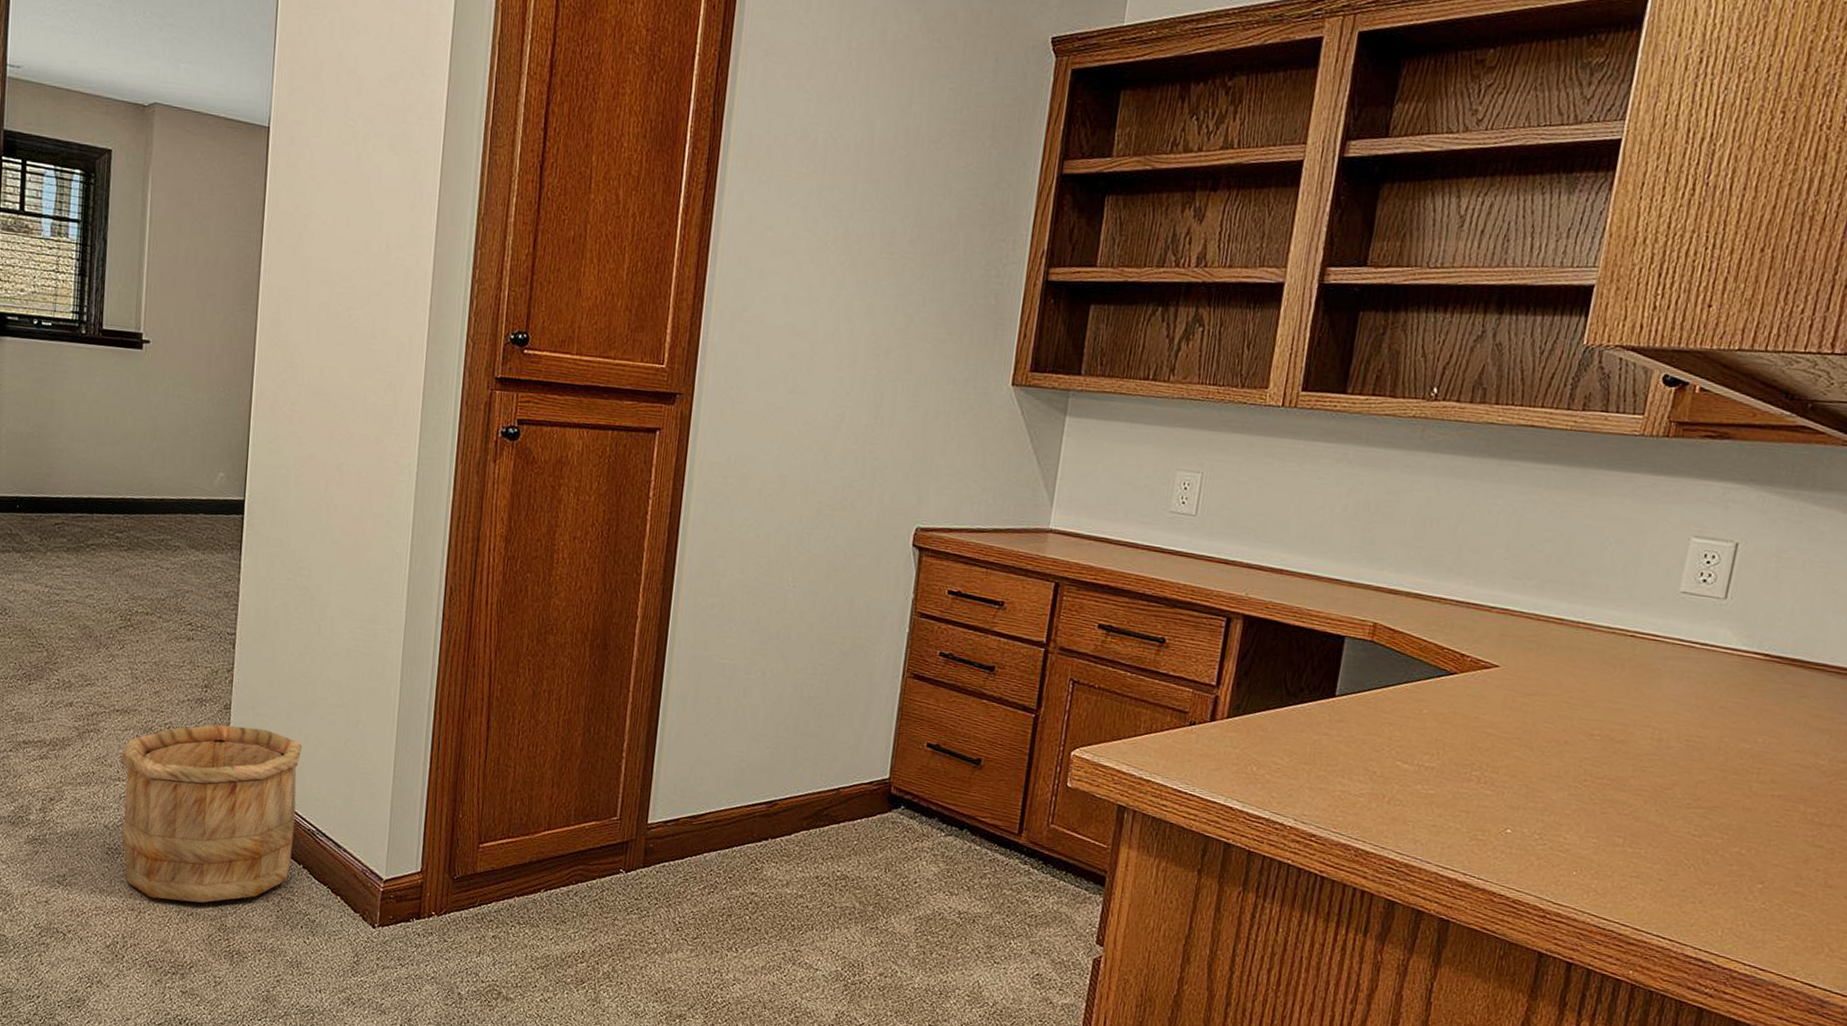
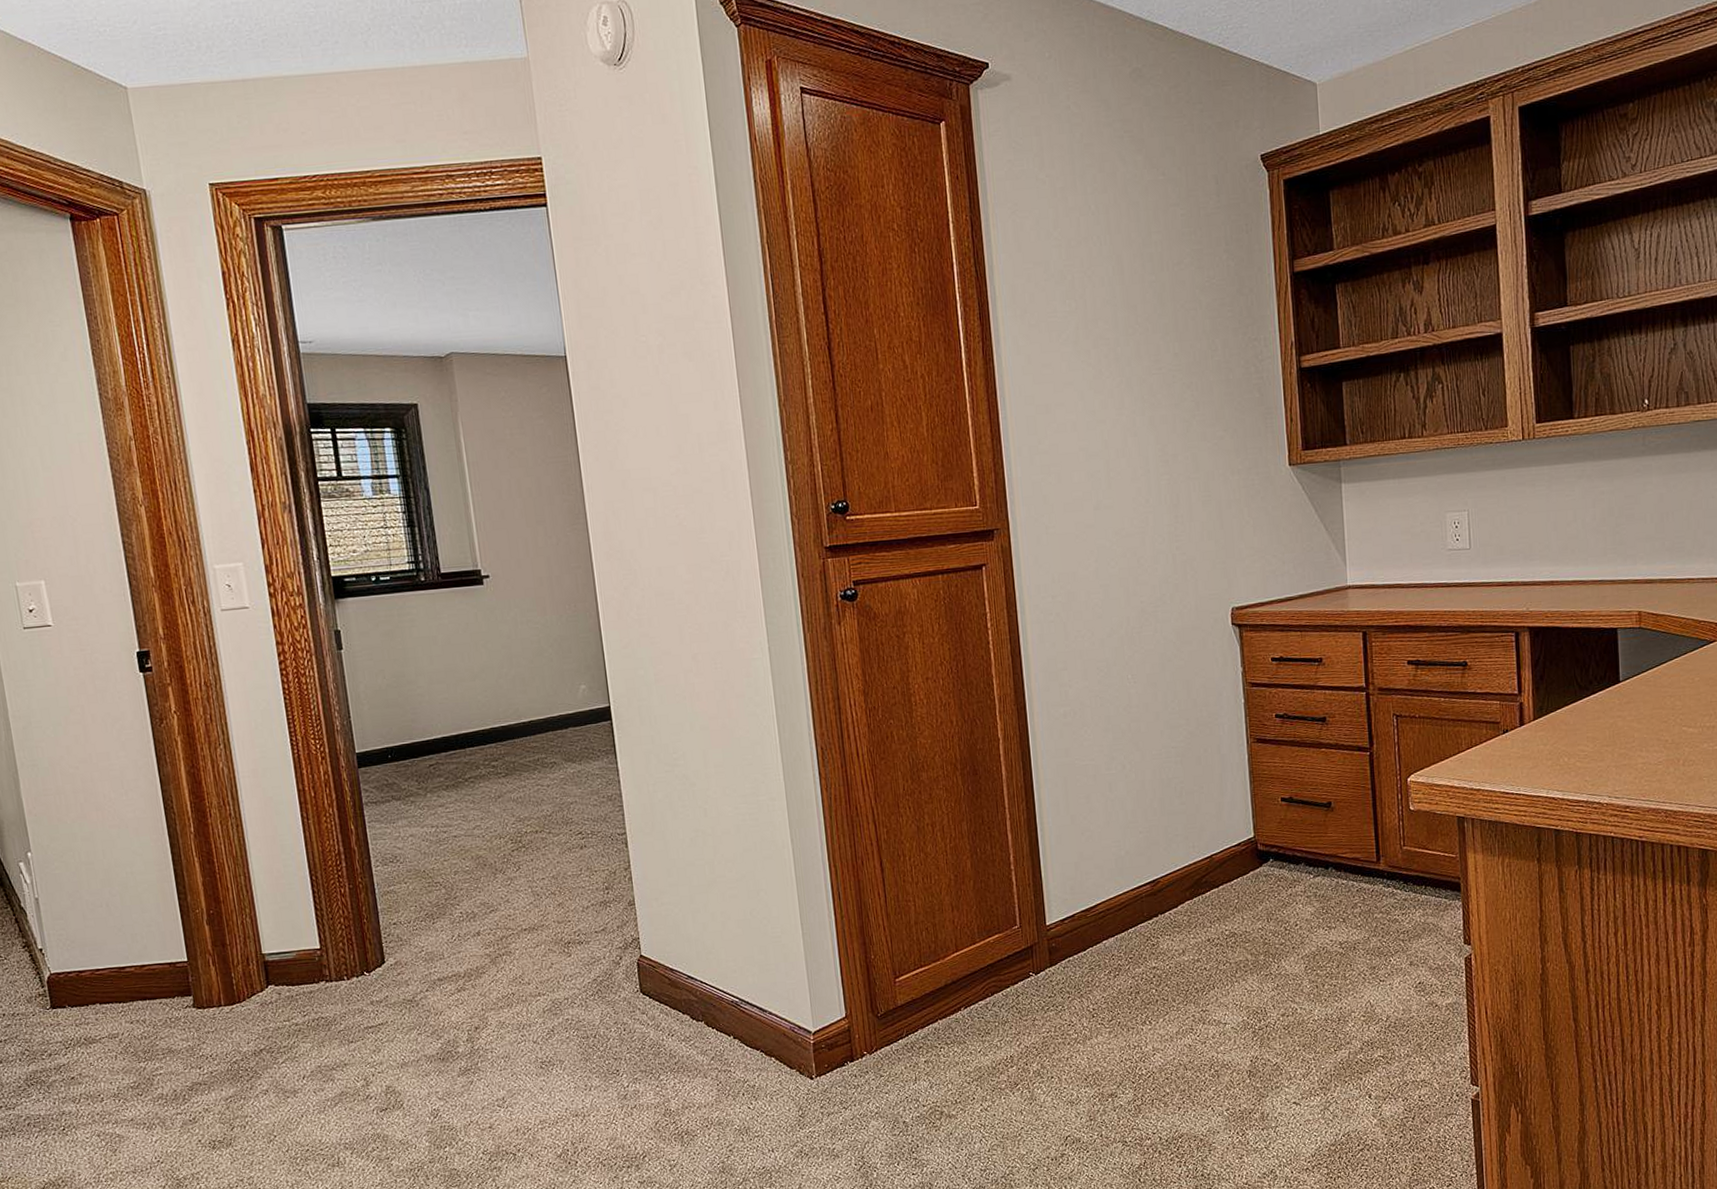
wooden bucket: present [120,724,303,903] -> none [537,916,721,1100]

